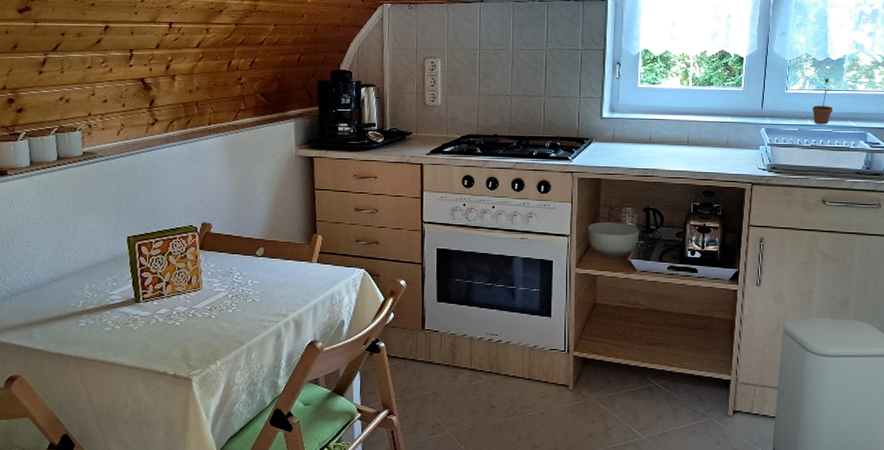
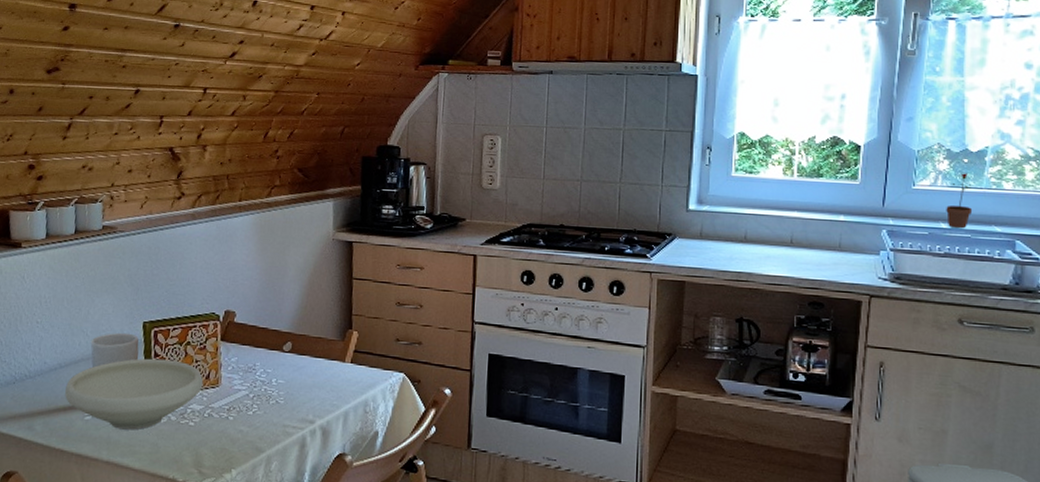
bowl: none [59,268,186,333] -> present [65,358,204,430]
mug: none [79,247,126,280] -> present [90,332,139,368]
bowl: present [586,221,640,258] -> none [665,332,731,377]

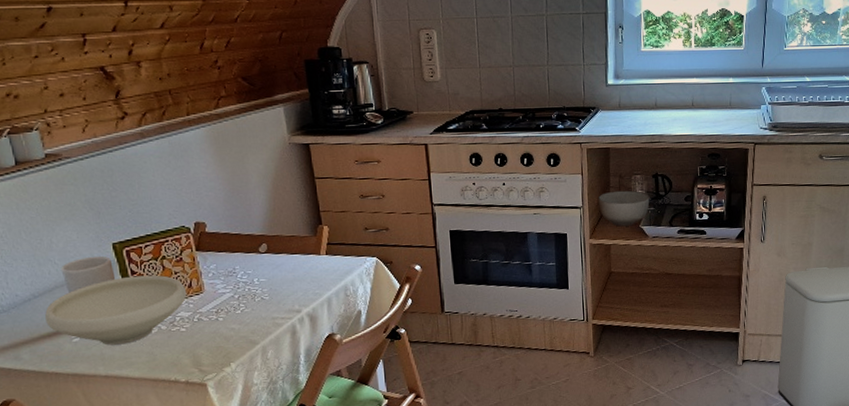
bowl: none [665,332,731,377] -> present [597,190,650,227]
potted flower: present [946,173,973,229] -> none [810,33,829,81]

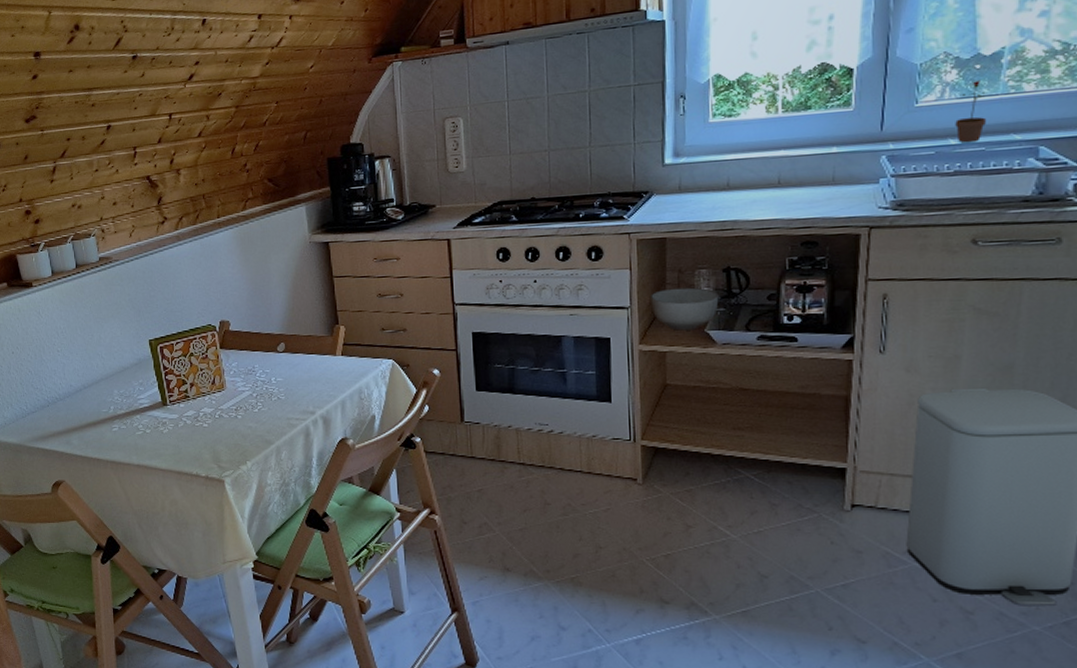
bowl: present [45,275,187,345] -> none [92,371,211,436]
mug: present [60,255,116,293] -> none [106,351,150,385]
potted flower: none [810,33,829,81] -> present [955,80,987,143]

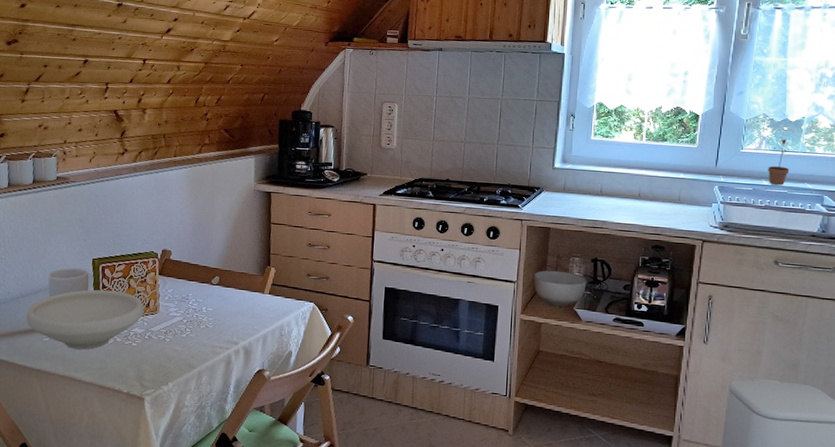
bowl: none [92,371,211,436] -> present [26,289,144,350]
mug: none [106,351,150,385] -> present [47,267,89,297]

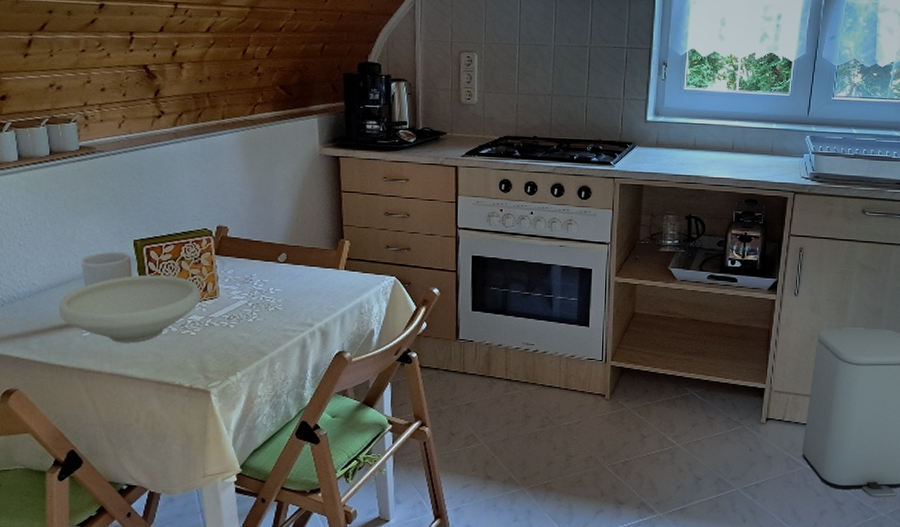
bowl: present [533,270,587,307] -> none [626,229,681,267]
potted flower: present [768,139,790,186] -> none [857,85,879,134]

